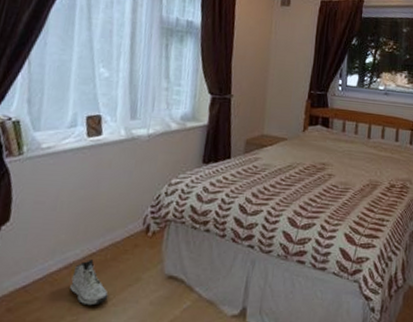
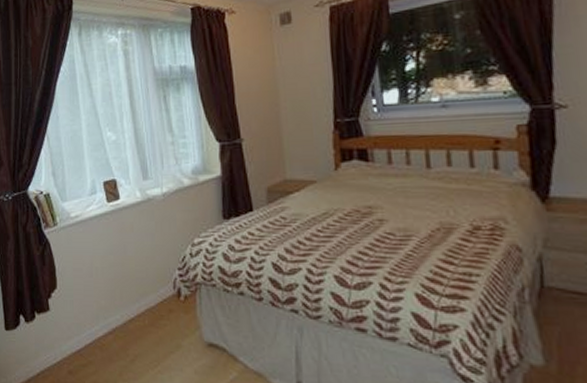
sneaker: present [70,258,108,306] -> none [117,324,153,372]

